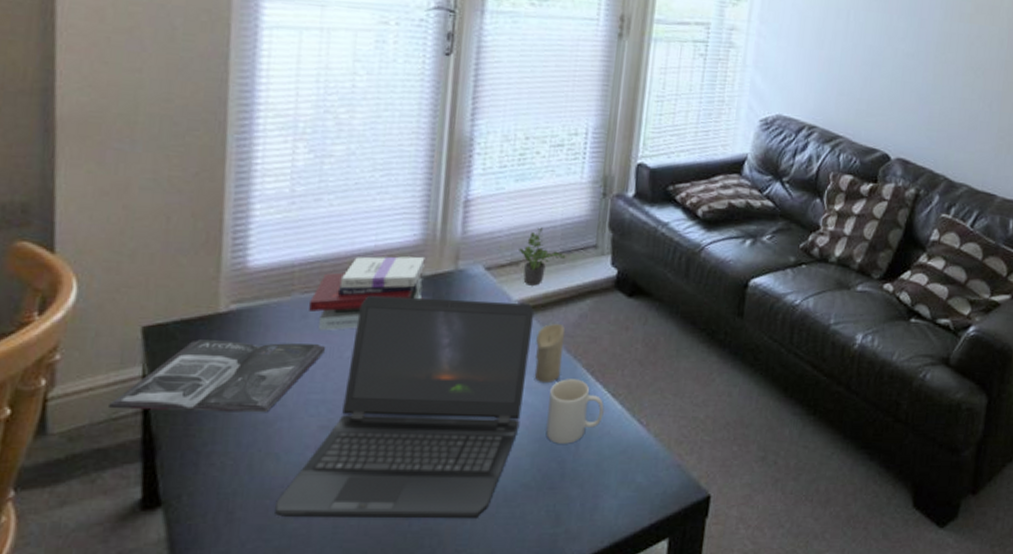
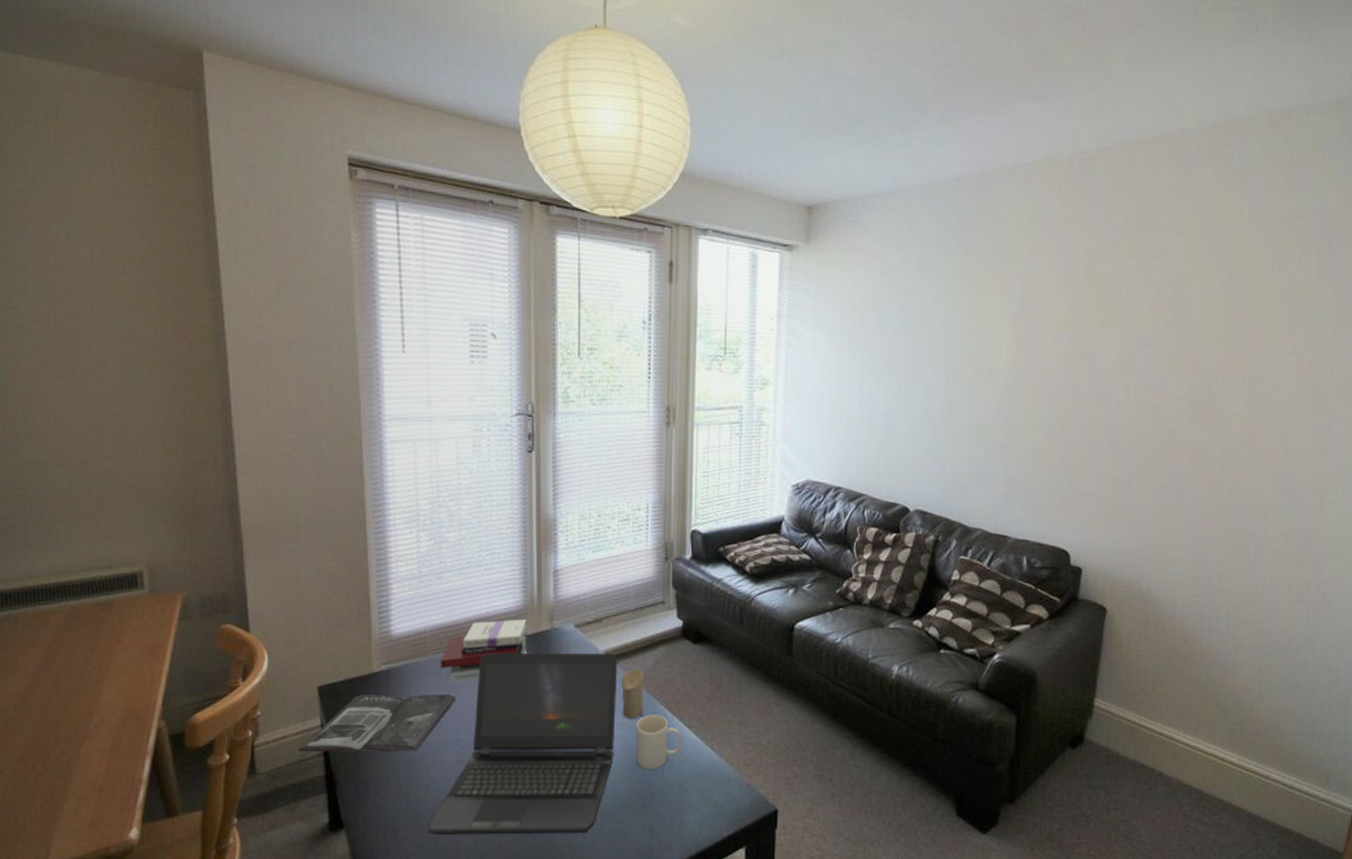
potted plant: present [519,227,566,286] -> none [601,589,640,638]

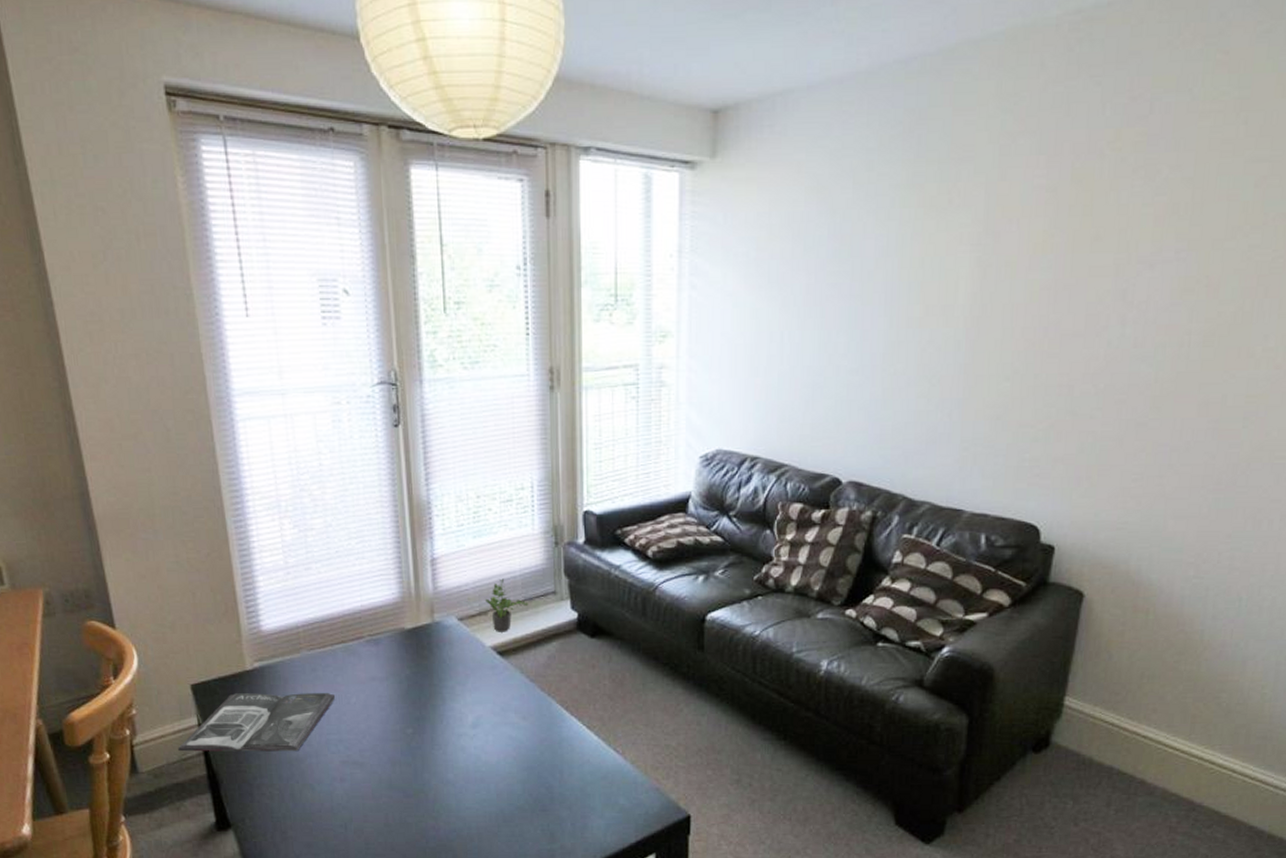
laptop computer: present [429,652,618,835] -> none [317,648,508,836]
books: present [441,619,528,684] -> none [316,612,408,682]
potted plant: none [601,589,640,638] -> present [485,578,529,632]
candle: present [621,668,645,718] -> none [512,664,538,718]
mug: present [636,715,682,769] -> none [531,714,582,772]

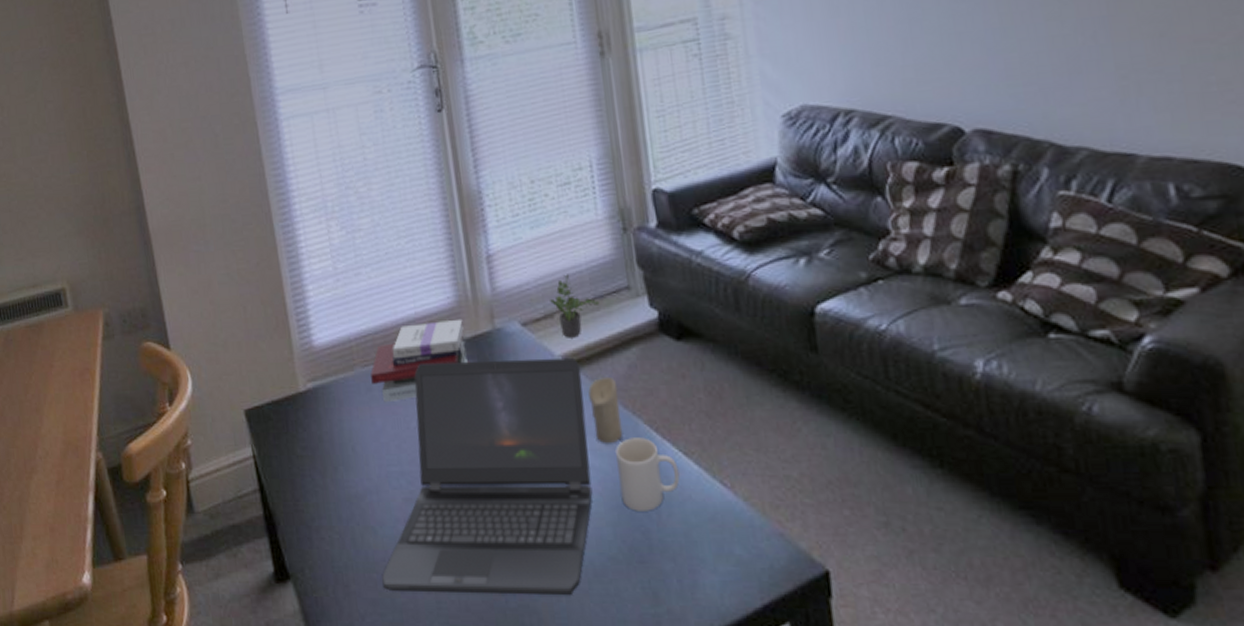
magazine: present [178,693,335,752] -> none [233,416,393,488]
books: none [316,612,408,682] -> present [370,318,469,403]
laptop computer: none [317,648,508,836] -> present [382,358,593,595]
candle: none [512,664,538,718] -> present [588,376,623,443]
mug: none [531,714,582,772] -> present [616,437,680,511]

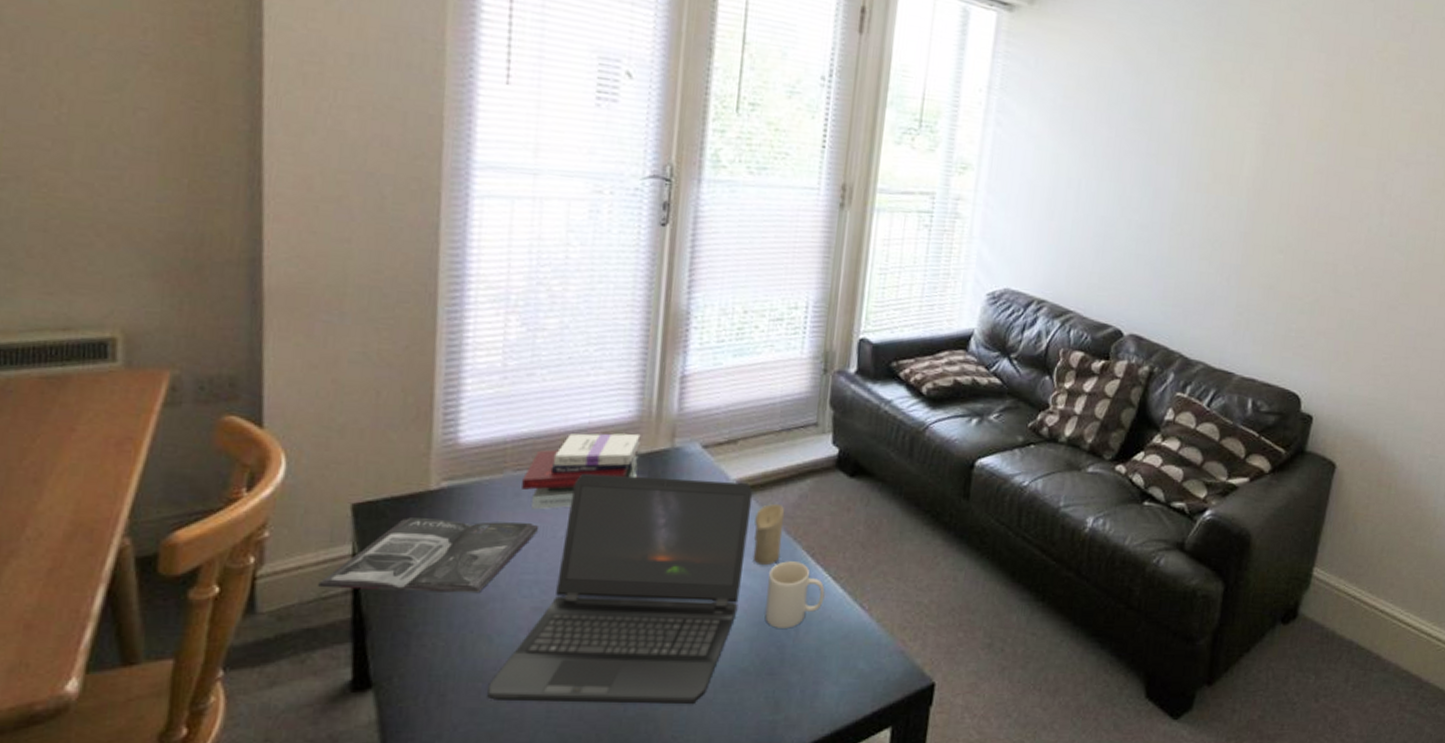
magazine: none [233,416,393,488] -> present [318,518,538,594]
potted plant: present [550,274,600,338] -> none [737,404,786,465]

